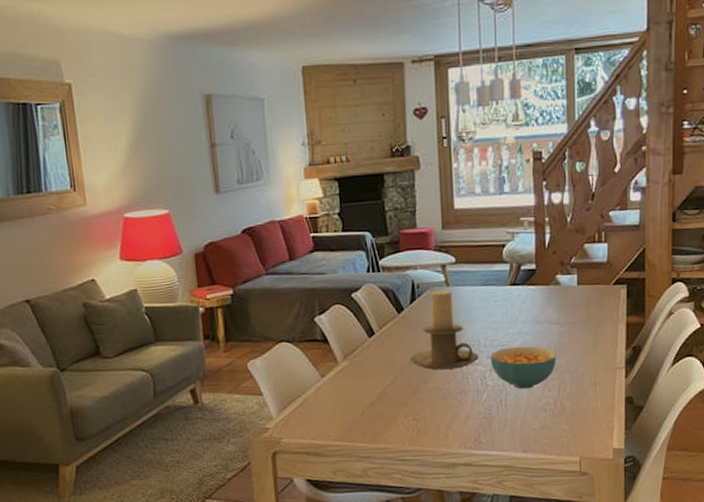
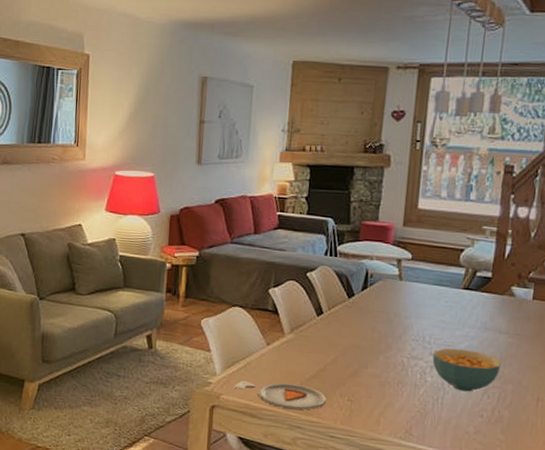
dinner plate: none [293,412,391,440] -> present [234,380,326,410]
candle holder: present [410,290,479,370] -> none [353,283,422,360]

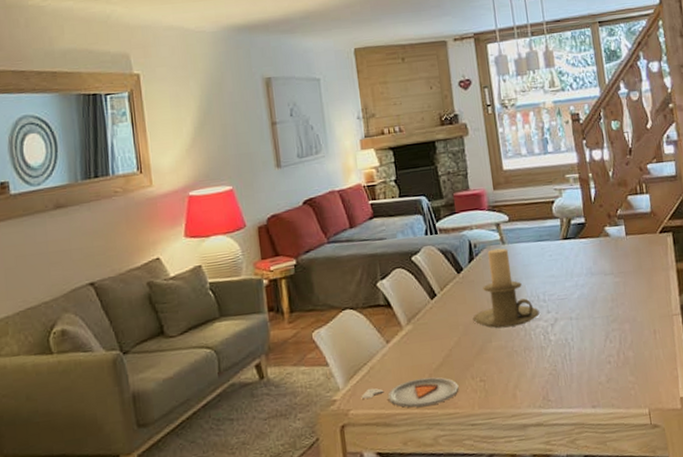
candle holder: none [353,283,422,360] -> present [472,248,540,328]
cereal bowl: present [432,348,502,392] -> none [550,298,615,342]

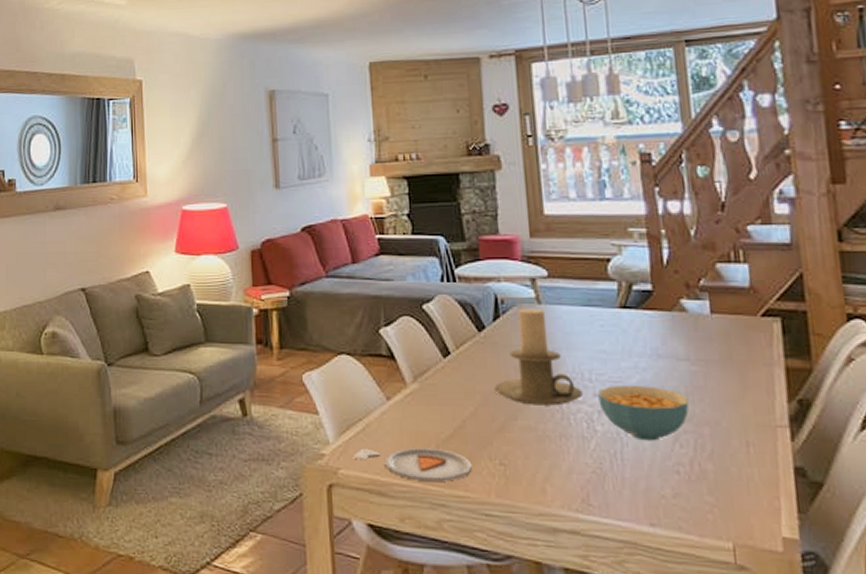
cereal bowl: none [550,298,615,342] -> present [598,384,689,441]

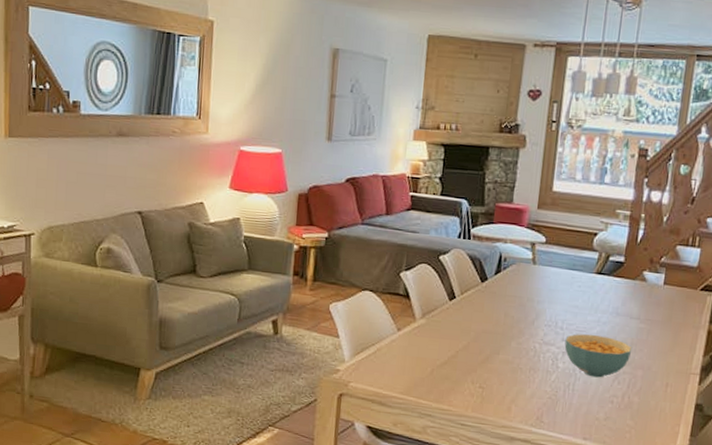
dinner plate: present [353,447,472,481] -> none [363,367,458,398]
candle holder: present [494,308,583,406] -> none [486,267,554,346]

